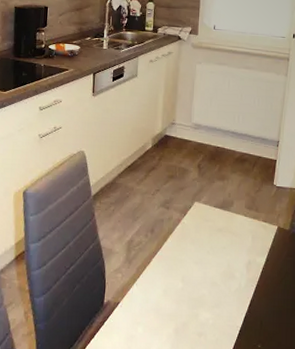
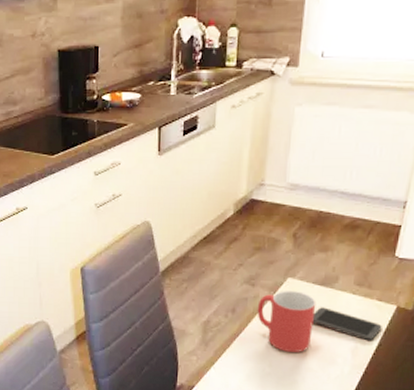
mug: none [171,213,218,269] -> present [257,291,317,353]
cell phone: none [215,227,268,257] -> present [312,307,382,341]

